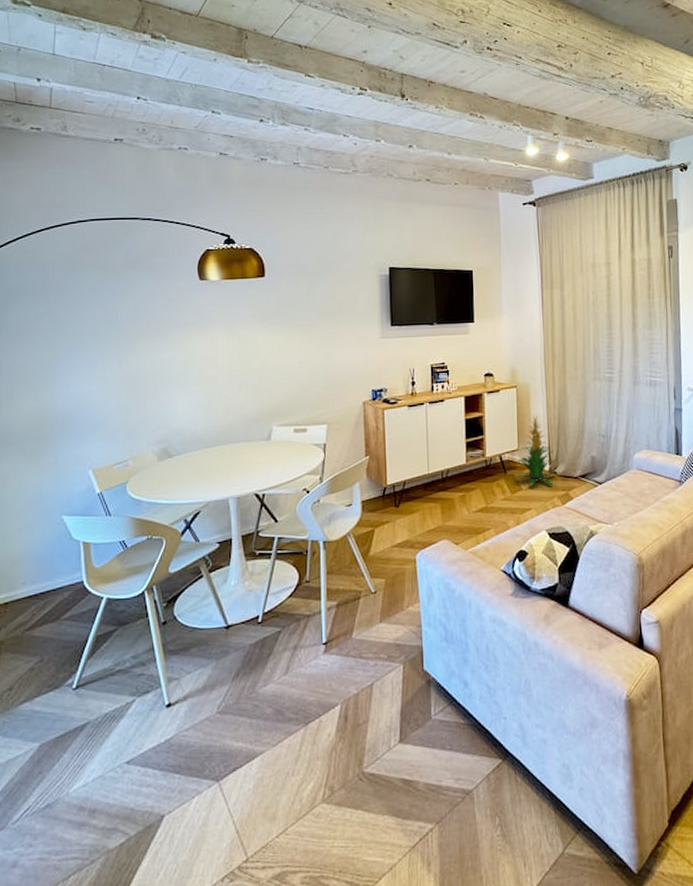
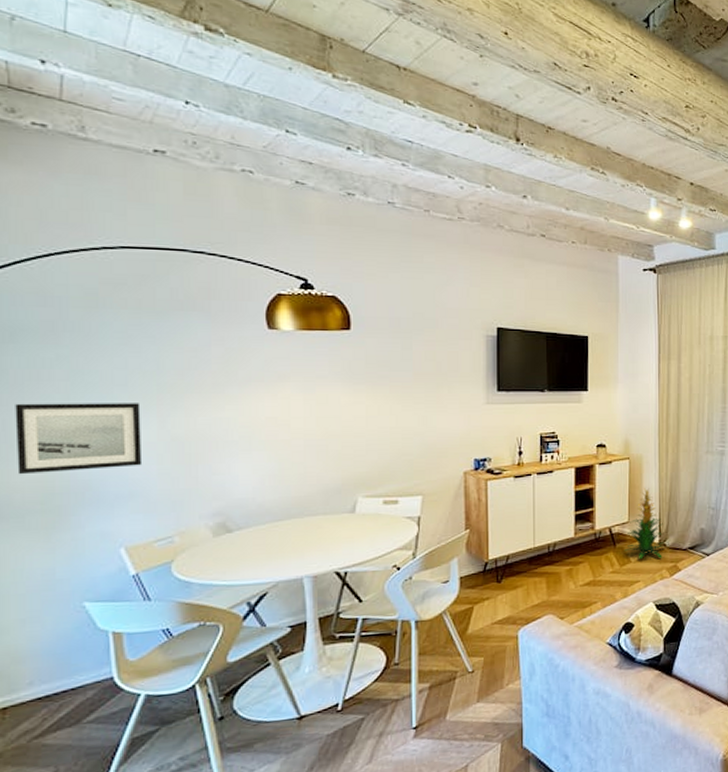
wall art: none [16,347,106,409] -> present [15,403,143,475]

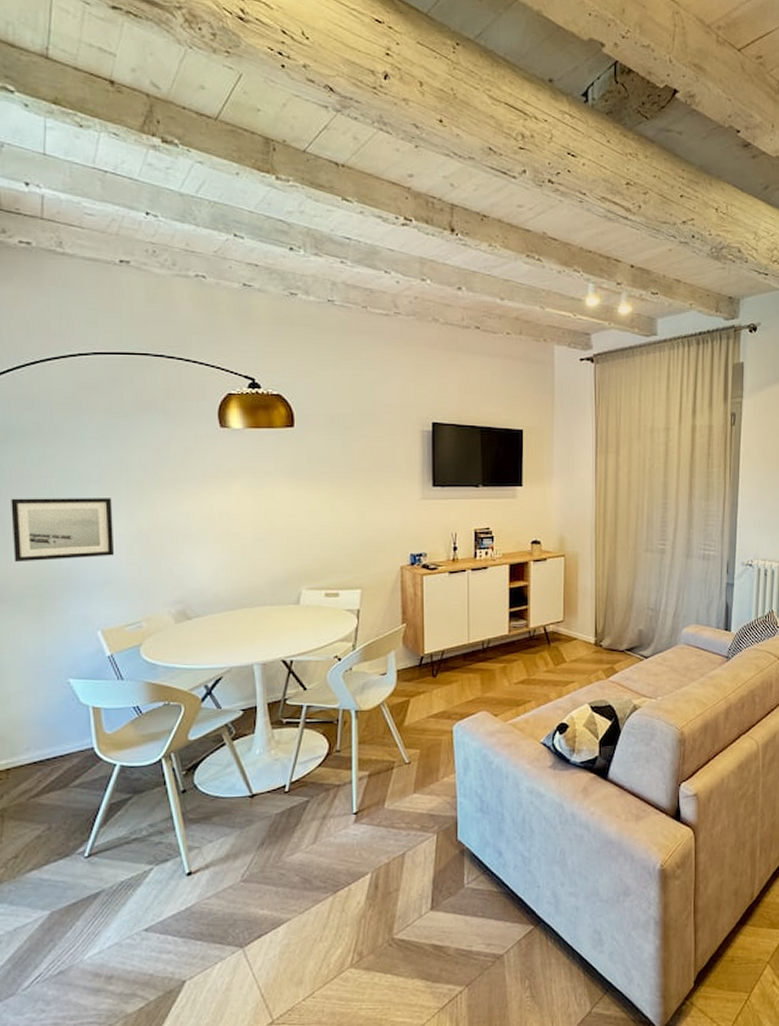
indoor plant: present [624,488,664,560] -> none [559,586,600,660]

